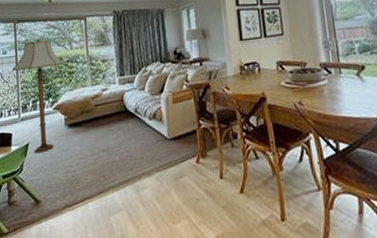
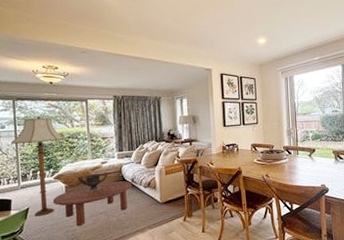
coffee table: none [52,111,136,166] -> present [52,180,133,226]
decorative urn: none [77,101,109,126] -> present [77,172,108,193]

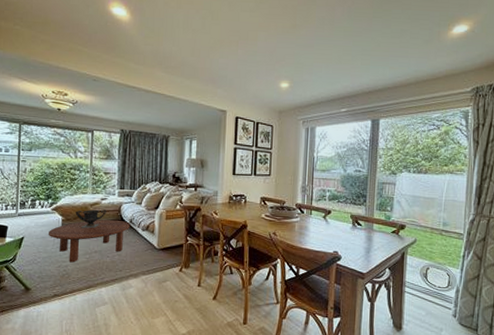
floor lamp: present [10,115,64,216] -> none [13,142,66,247]

